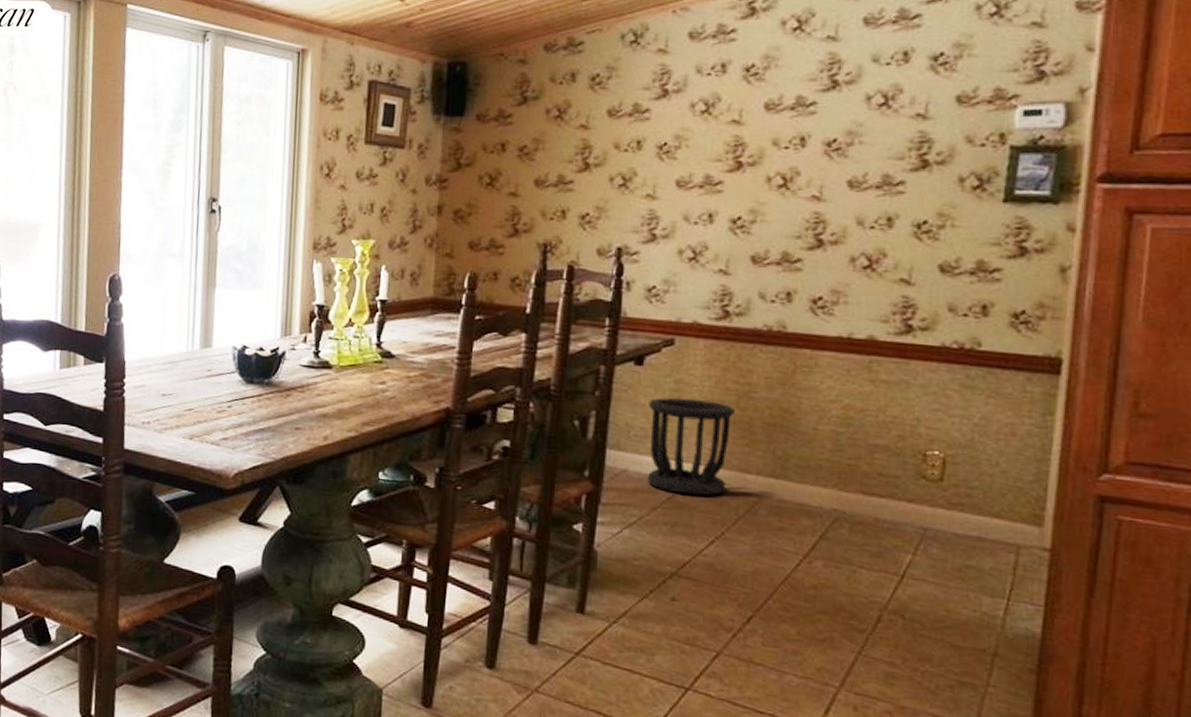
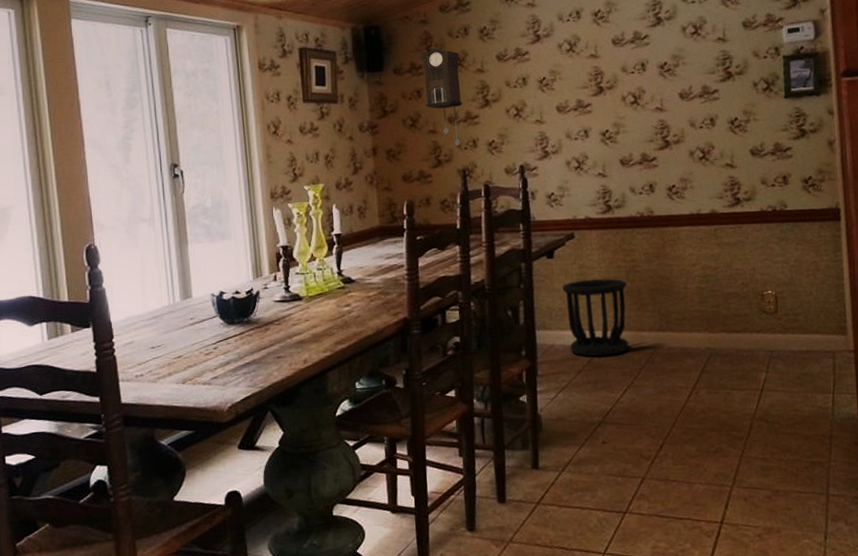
pendulum clock: none [510,94,560,215] -> present [421,47,462,147]

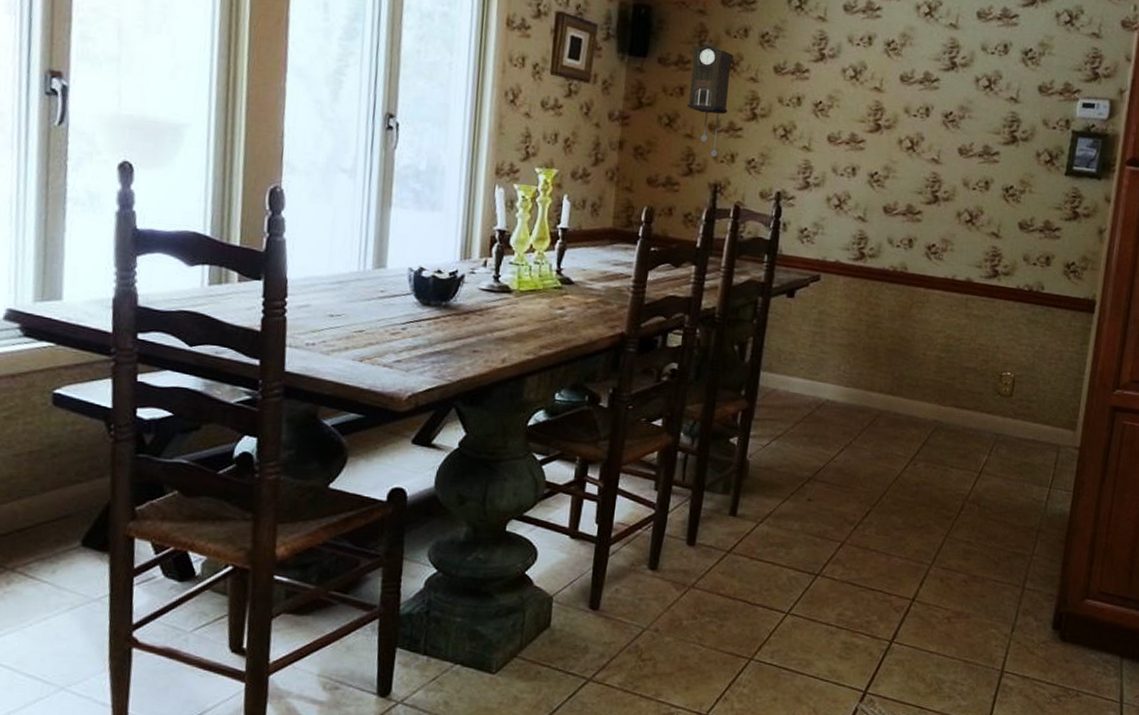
wastebasket: present [562,278,629,357] -> none [793,326,865,411]

